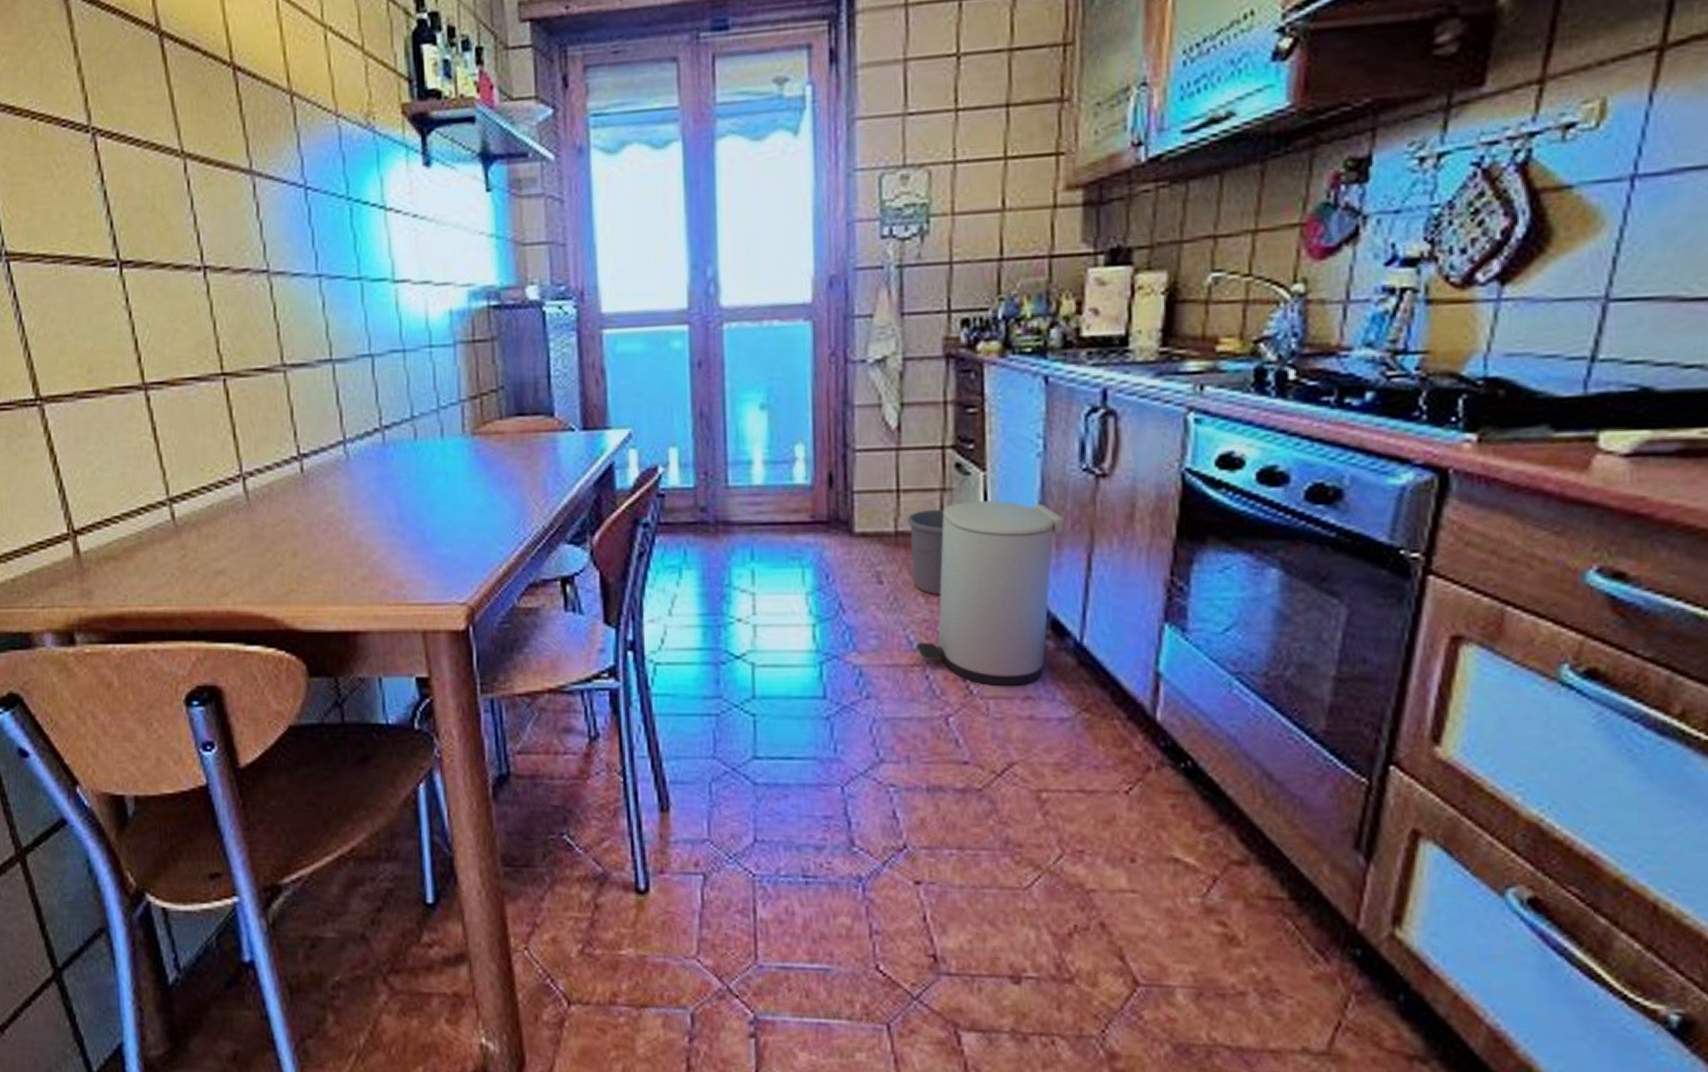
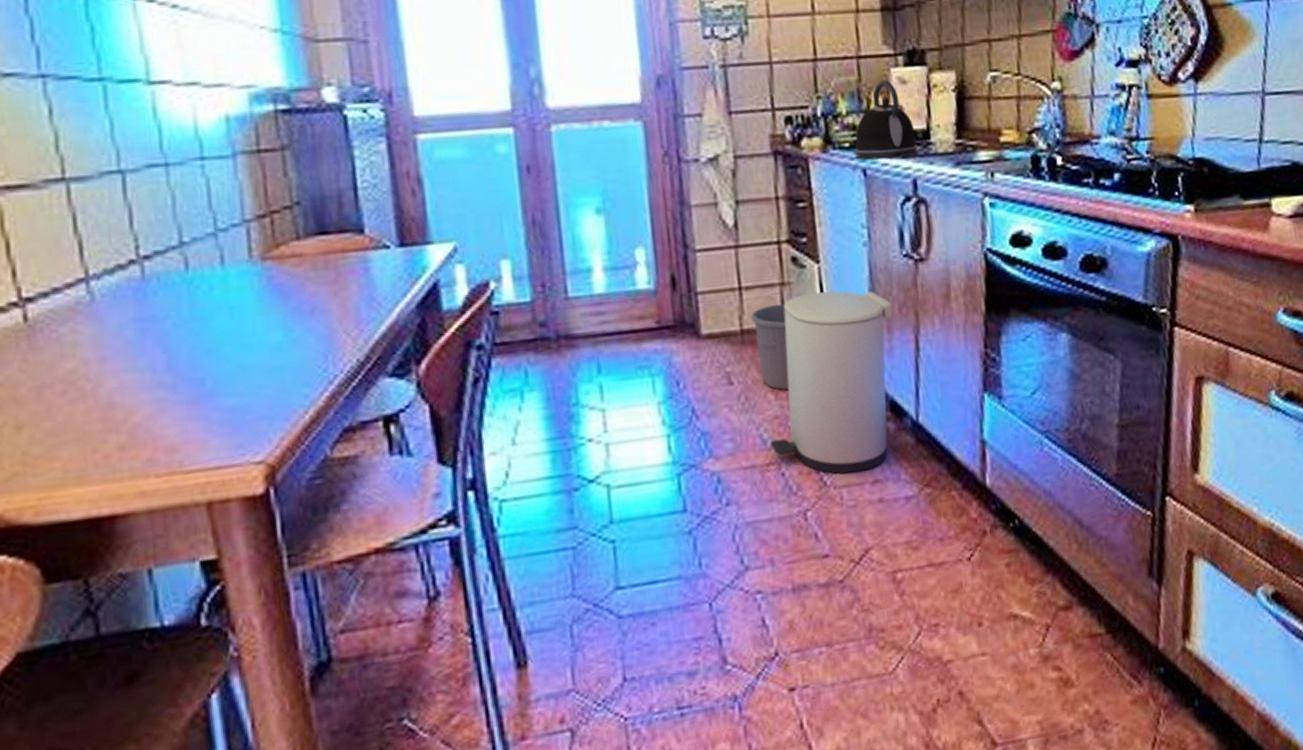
kettle: none [1037,280,1113,367] -> present [855,79,918,160]

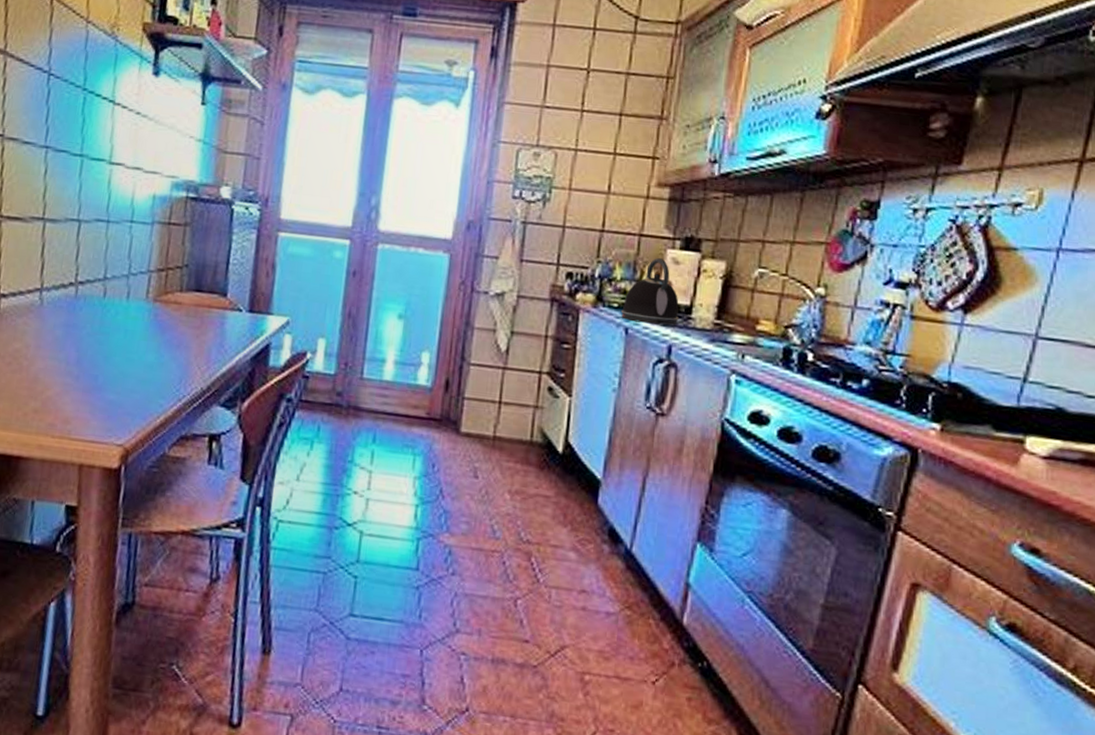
bucket: present [750,303,790,391] -> none [502,421,536,495]
pedal bin: present [770,291,893,474] -> none [498,419,629,580]

